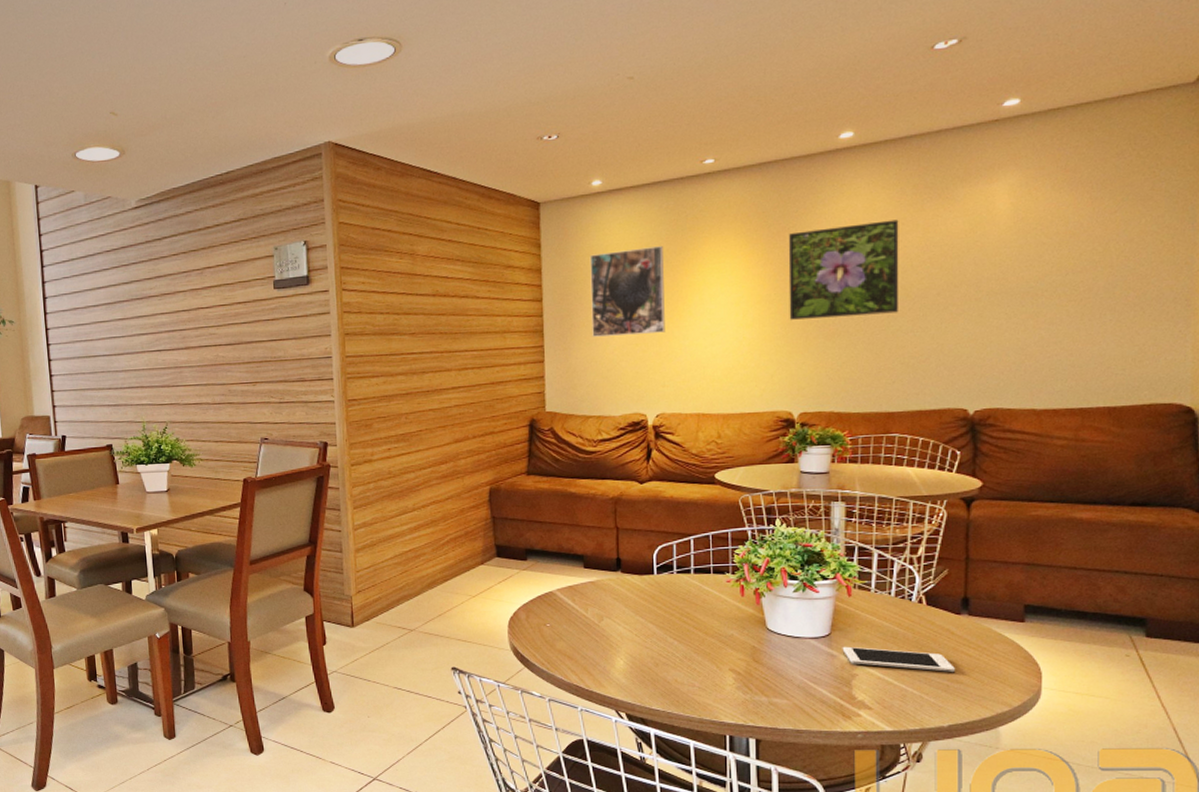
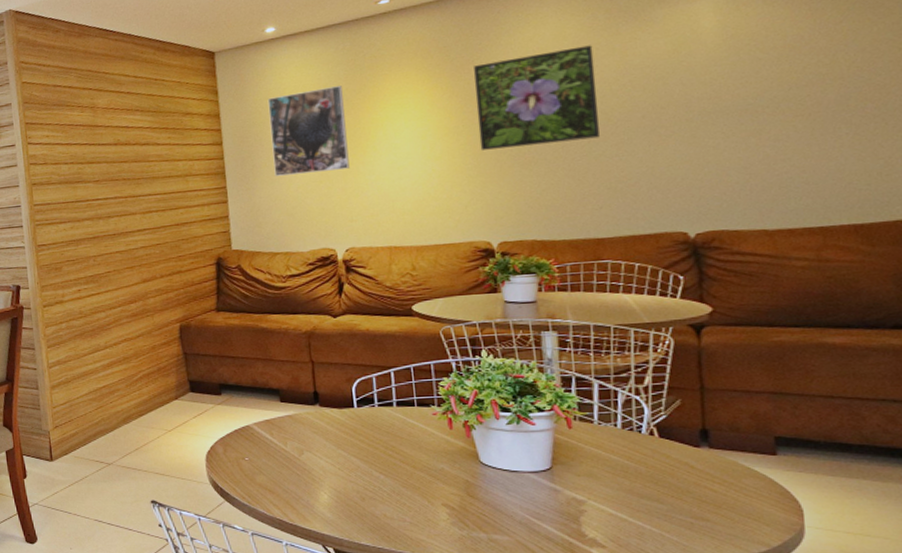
cell phone: present [842,646,955,672] -> none [566,481,699,508]

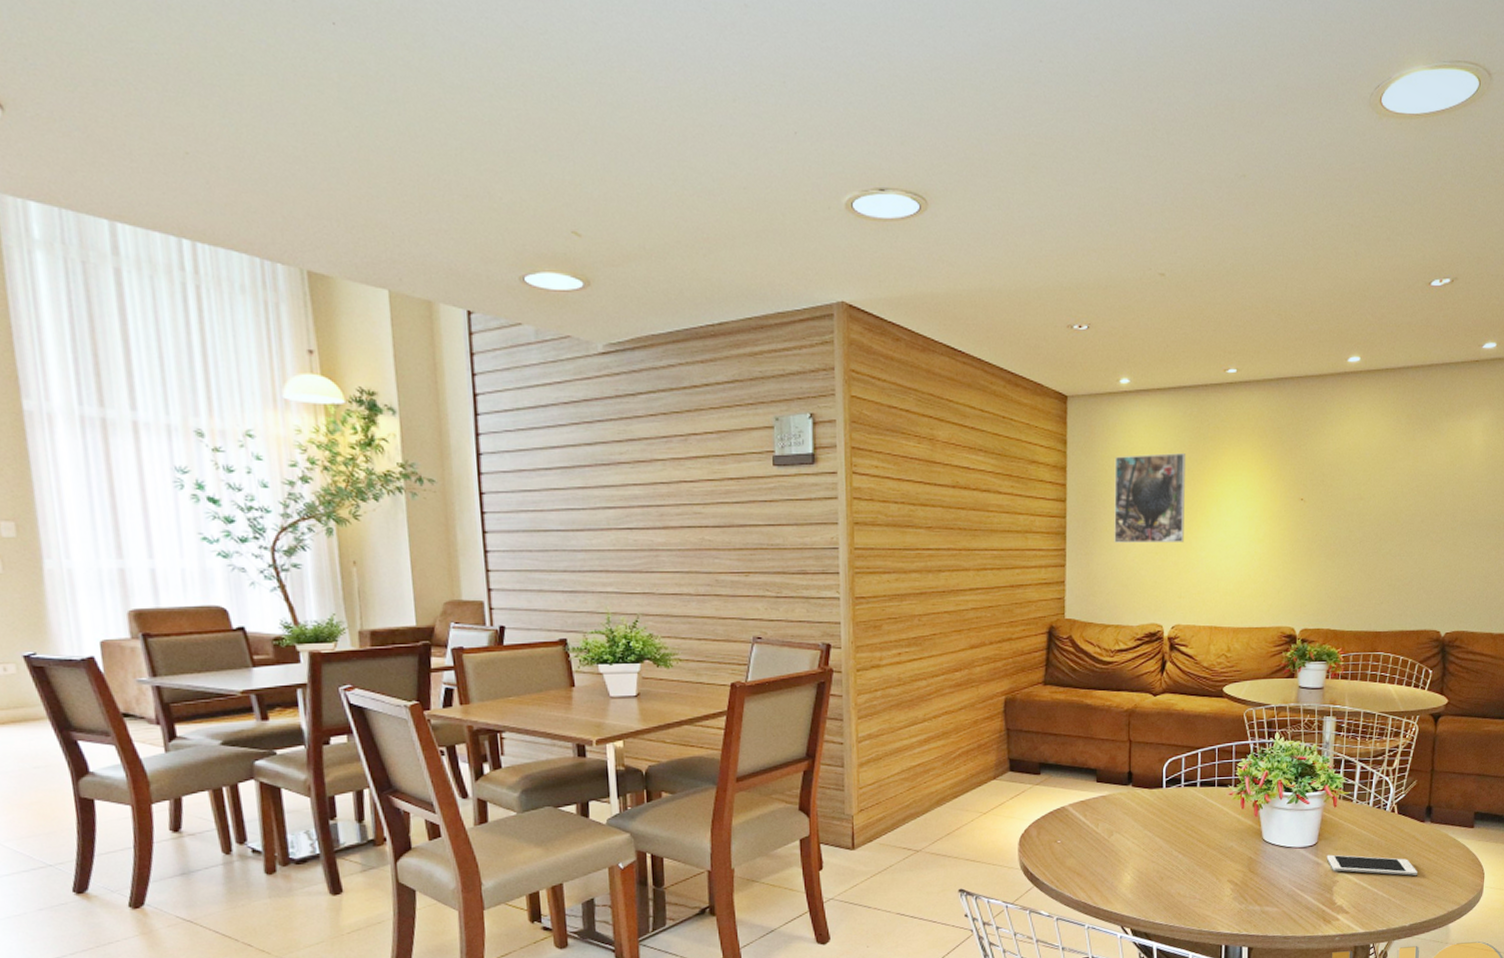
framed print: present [474,45,600,150] -> none [1296,446,1394,537]
cell phone: none [566,481,699,508] -> present [1326,854,1417,876]

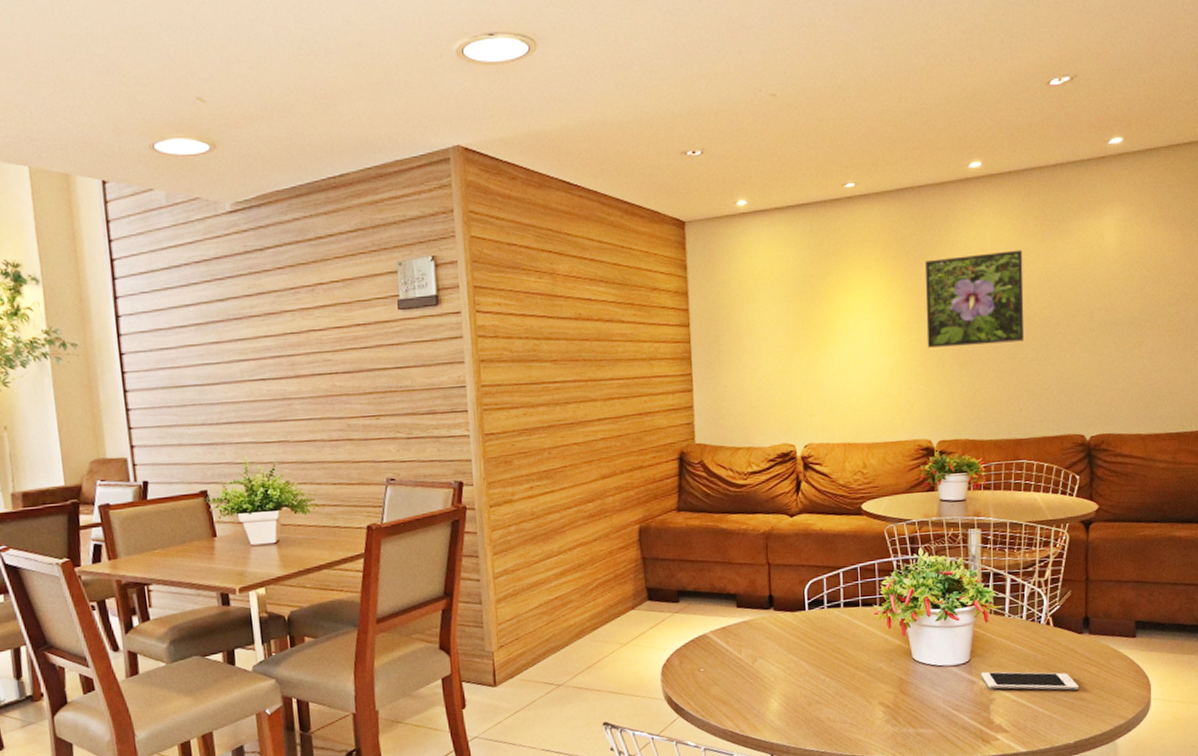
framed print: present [1114,453,1185,543] -> none [736,271,812,365]
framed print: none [1296,446,1394,537] -> present [925,250,1024,348]

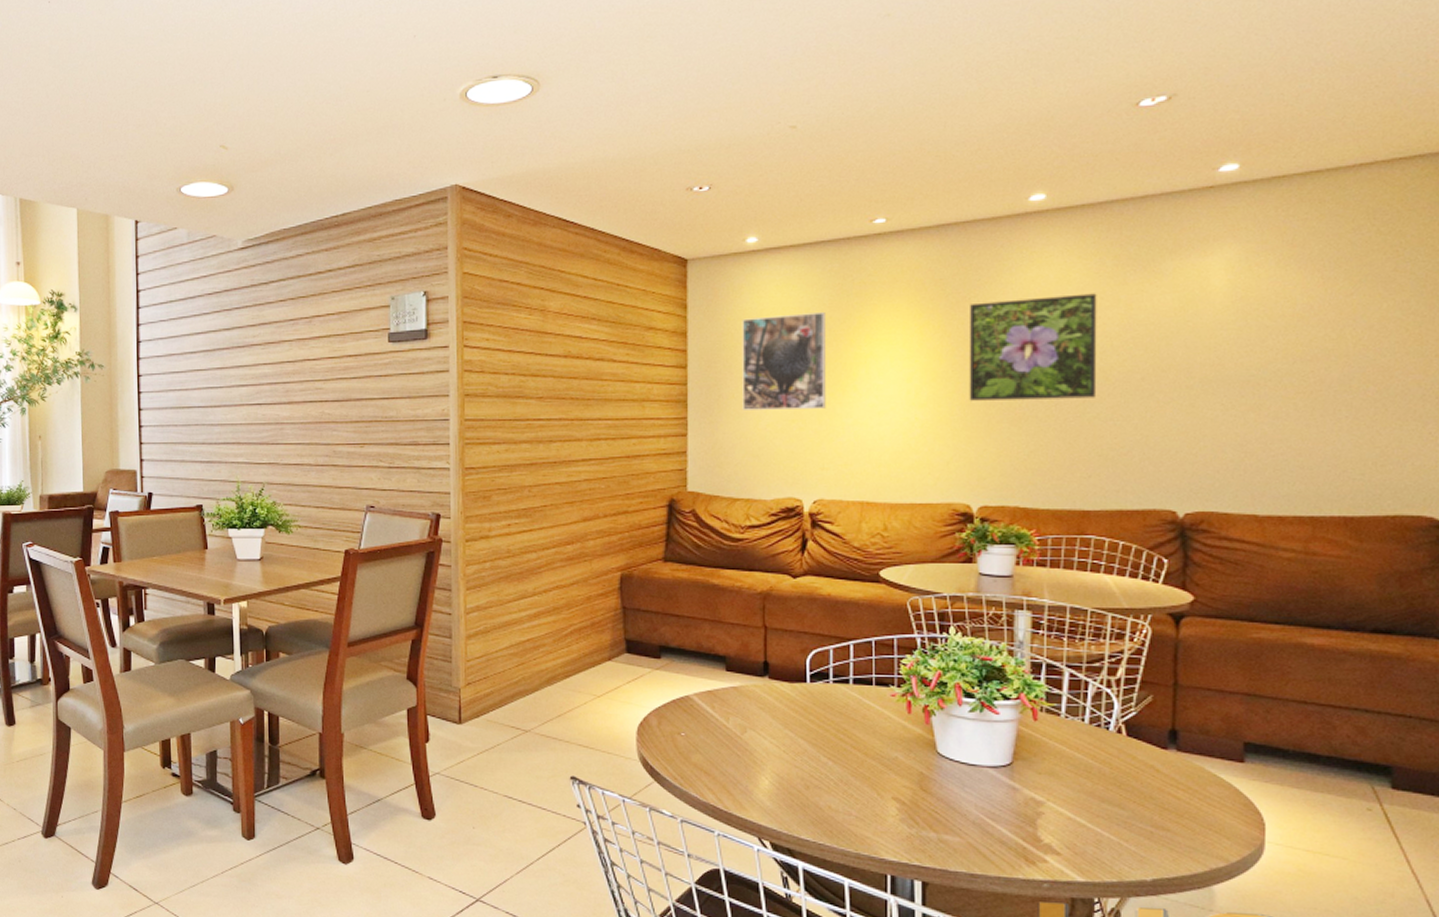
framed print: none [736,271,812,365] -> present [742,312,826,410]
cell phone: present [981,671,1079,691] -> none [1026,778,1160,816]

